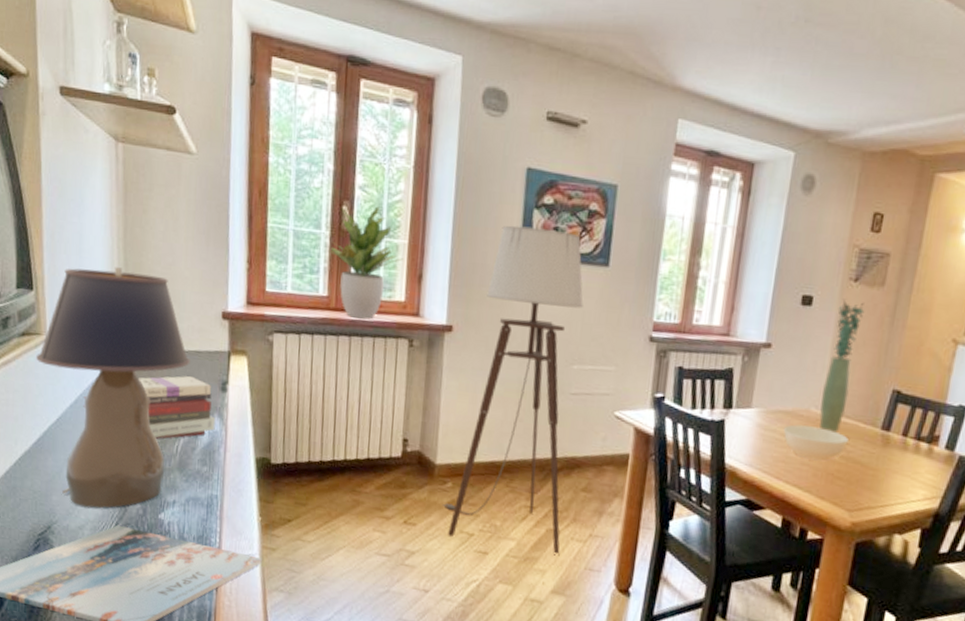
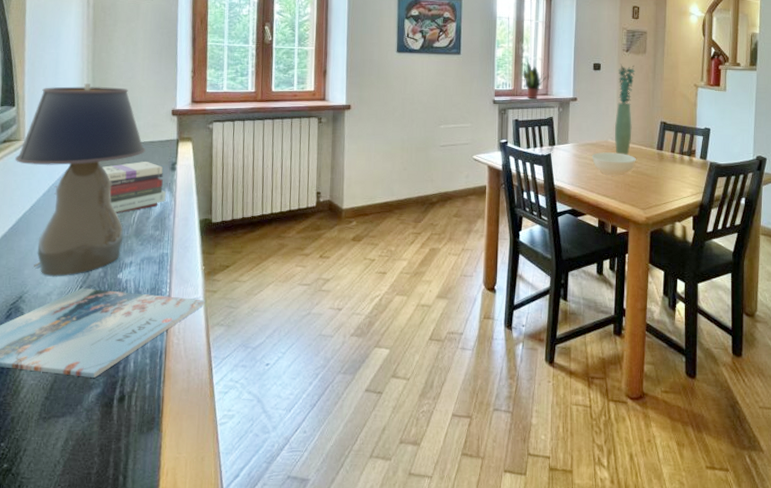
potted plant: present [327,206,404,320] -> none [254,25,312,106]
floor lamp: present [442,225,583,556] -> none [349,31,445,268]
potted plant: none [694,284,731,341] -> present [522,61,547,100]

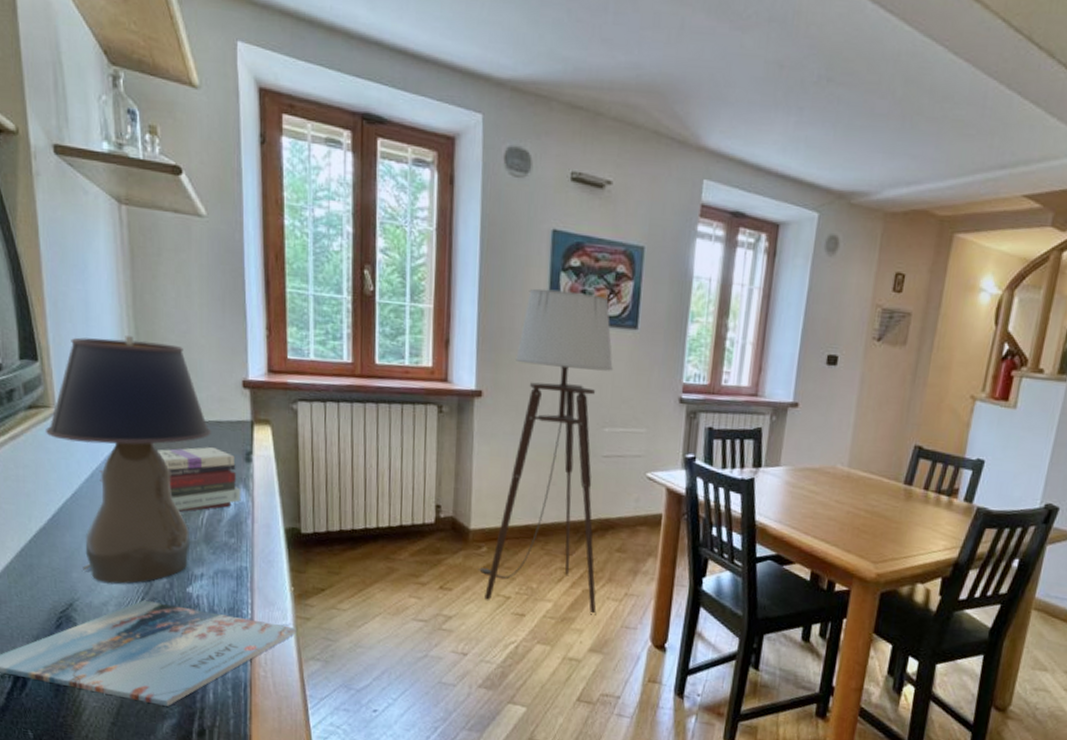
floor lamp: none [349,31,445,268] -> present [478,288,613,615]
potted plant: present [522,61,547,100] -> none [723,346,759,401]
bowl: present [591,152,636,176] -> none [810,481,873,517]
vase: present [615,63,636,155] -> none [845,358,888,488]

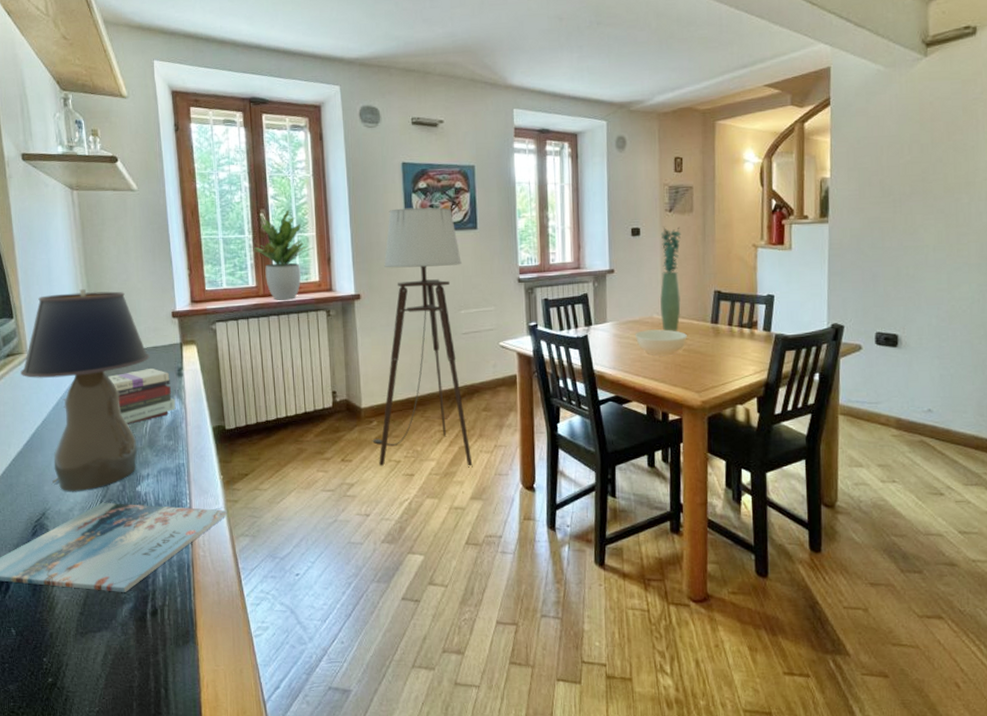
potted plant: none [350,270,430,386] -> present [252,210,314,300]
bowl: none [810,481,873,517] -> present [634,329,687,357]
vase: none [845,358,888,488] -> present [660,226,682,332]

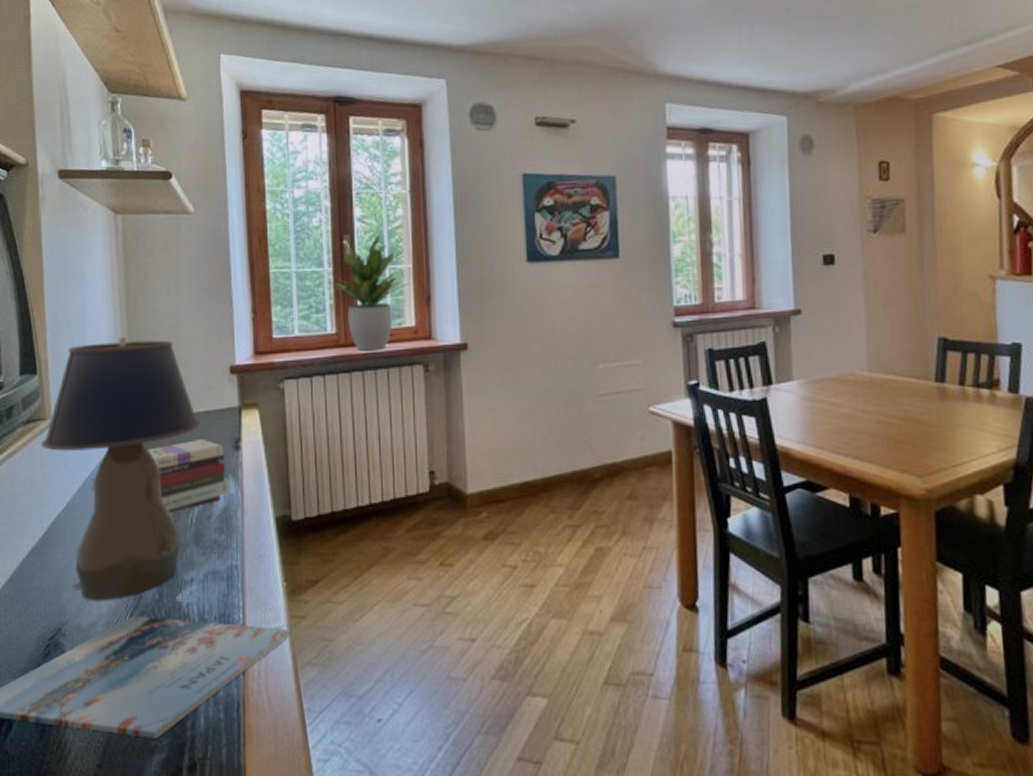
floor lamp: present [371,207,473,468] -> none [479,230,614,577]
bowl: present [634,329,687,357] -> none [830,390,903,427]
vase: present [660,226,682,332] -> none [862,252,894,393]

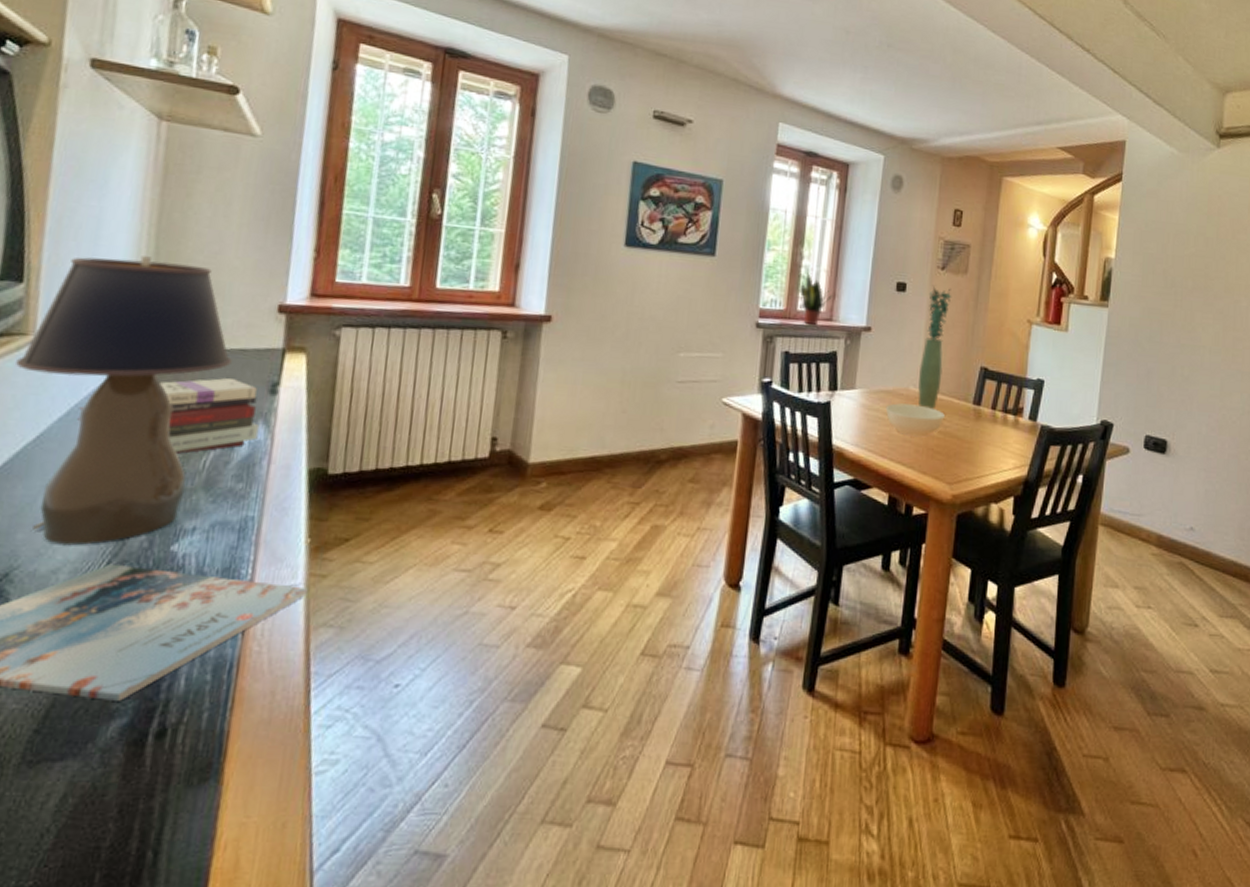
potted plant: present [332,235,410,351] -> none [412,195,500,311]
potted plant: none [713,260,752,317] -> present [798,273,833,326]
bowl: none [830,390,903,427] -> present [885,403,945,438]
vase: none [862,252,894,393] -> present [918,285,952,409]

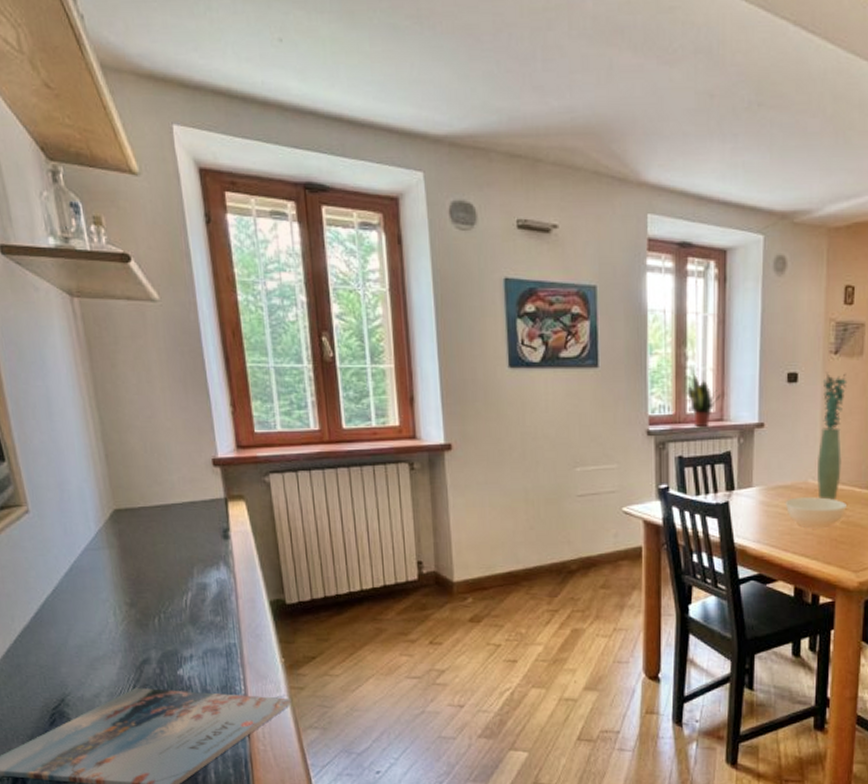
table lamp: present [16,255,232,545] -> none [20,425,186,674]
books: present [77,377,260,454] -> none [78,527,223,596]

